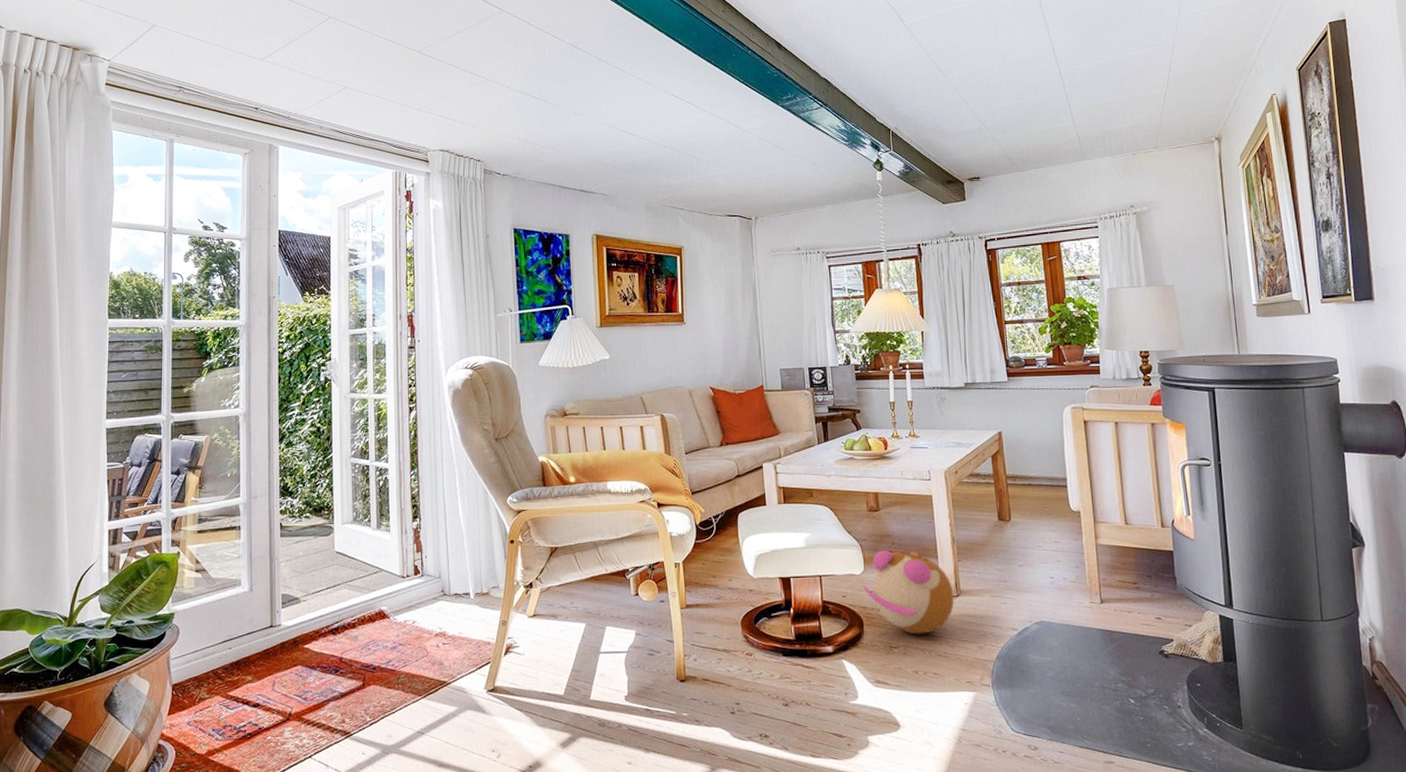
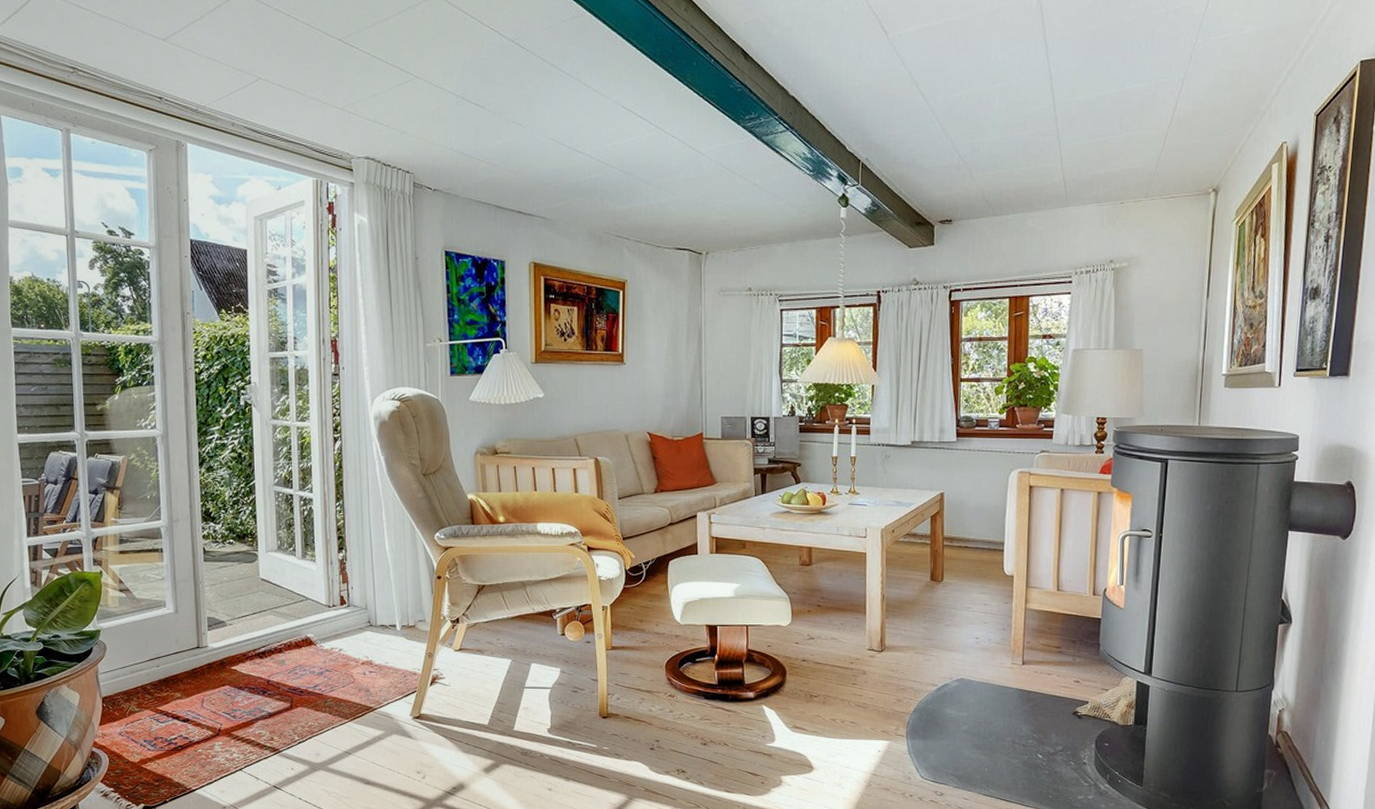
plush toy: present [861,549,954,635] -> none [787,604,878,685]

